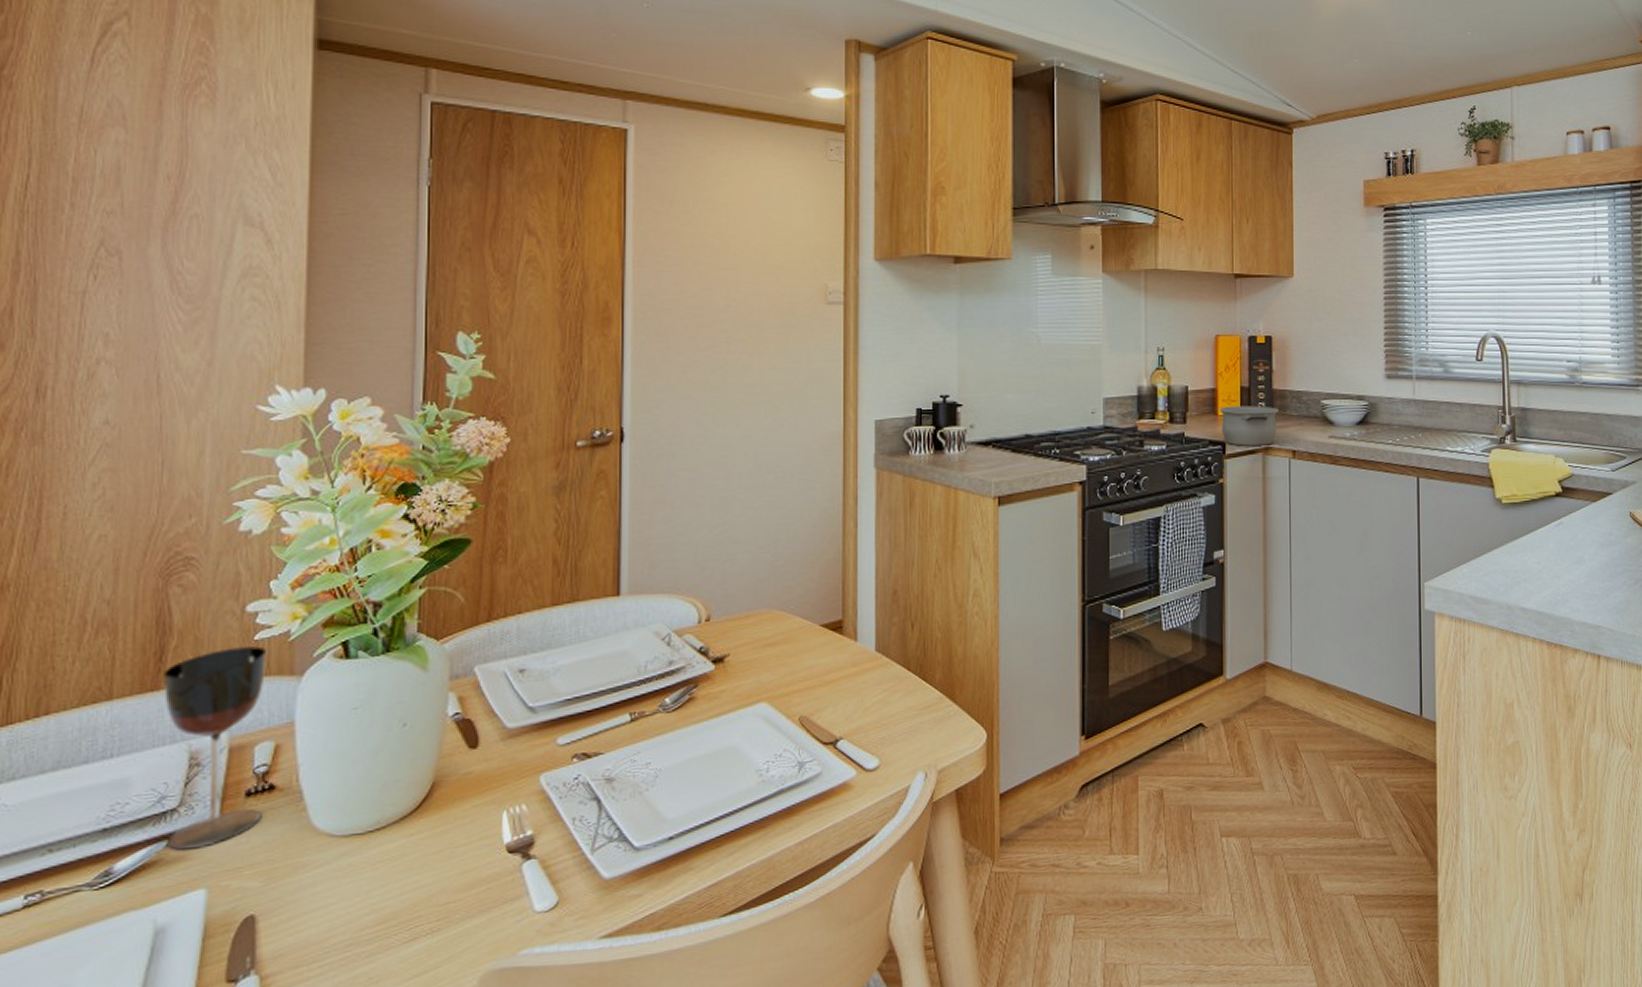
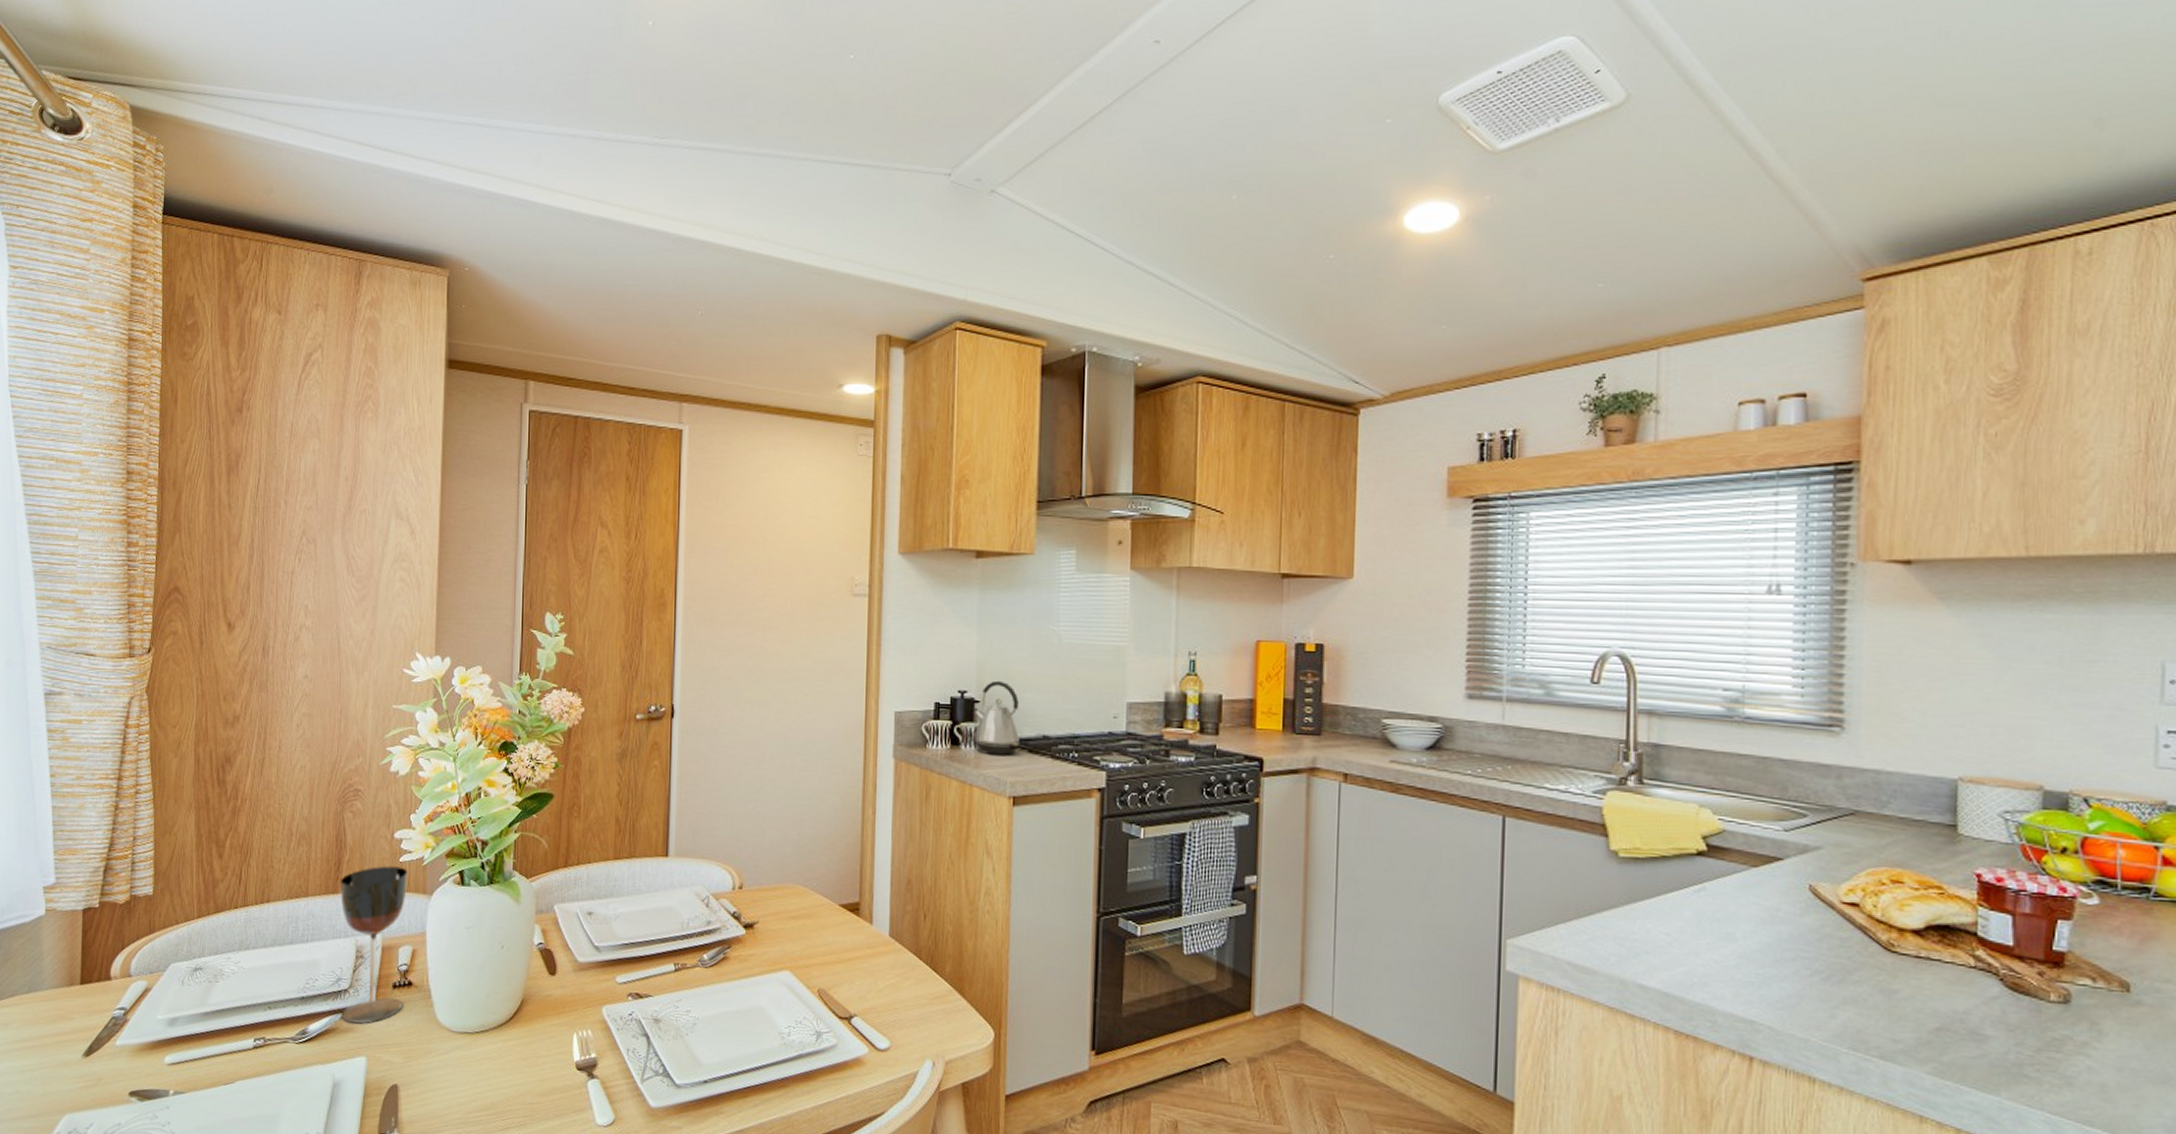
kettle: none [957,383,1004,457] -> present [973,680,1021,755]
cooking pot: present [1219,405,1279,446] -> none [1258,719,1329,766]

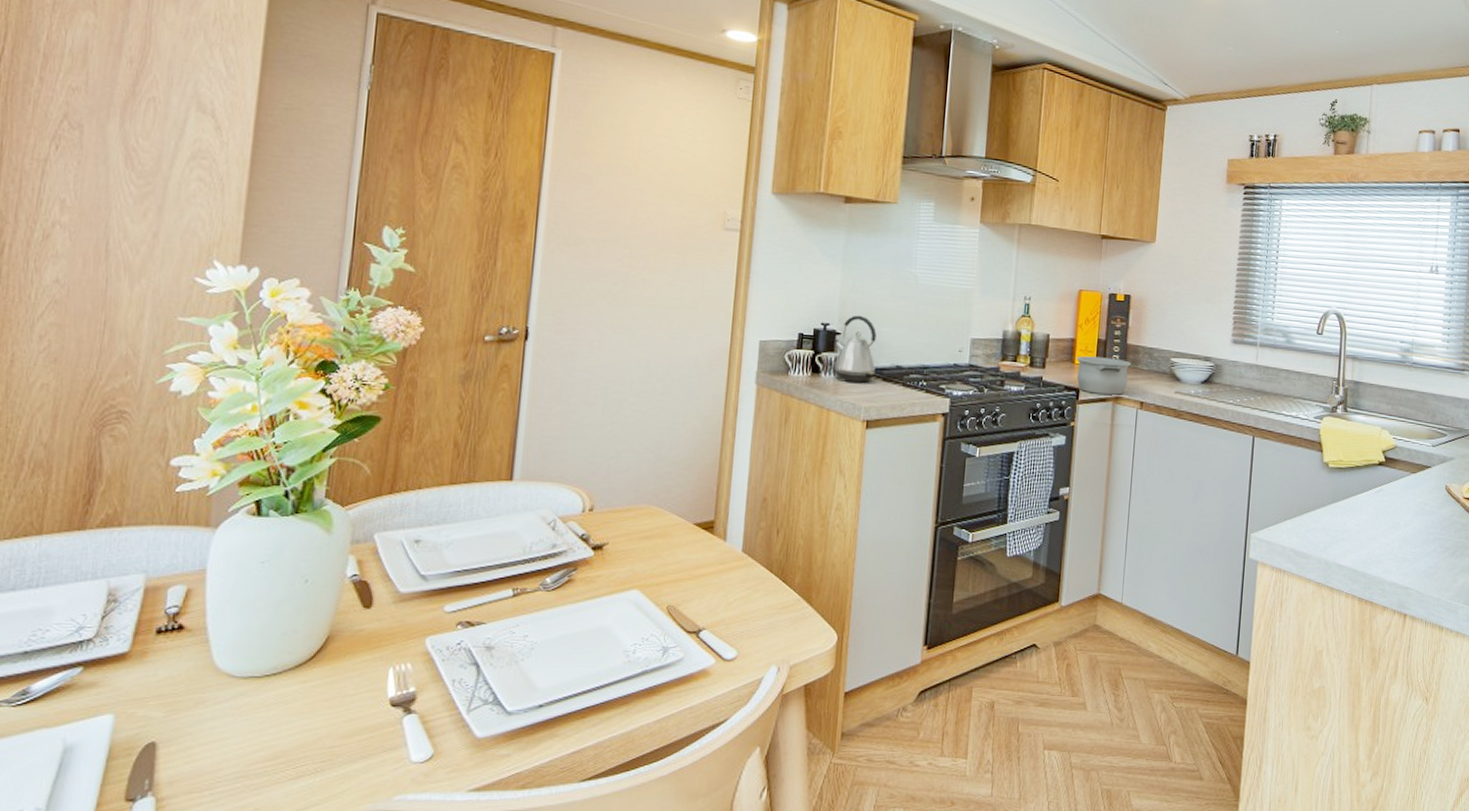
wineglass: present [340,866,407,1023] -> none [82,497,185,677]
cooking pot: none [1258,719,1329,766] -> present [1076,356,1131,395]

